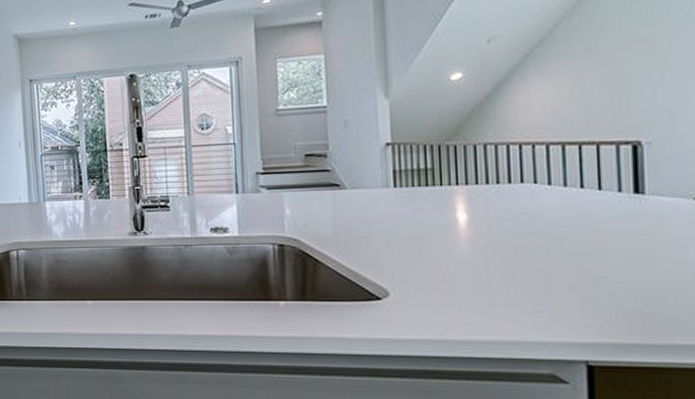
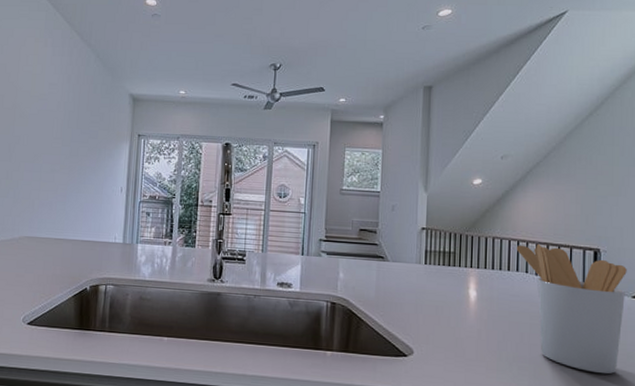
utensil holder: none [517,144,684,301] -> present [516,243,627,375]

